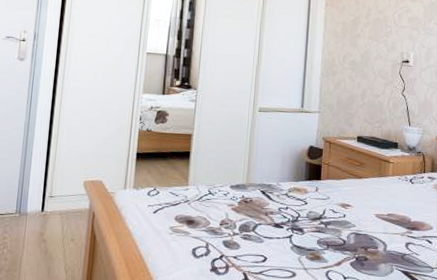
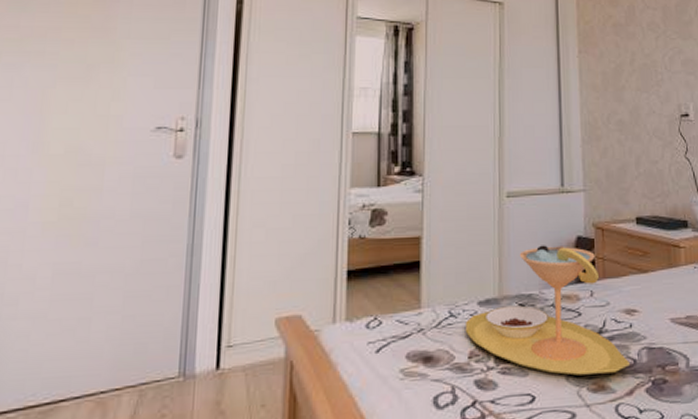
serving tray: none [220,149,340,248] -> present [466,245,629,376]

